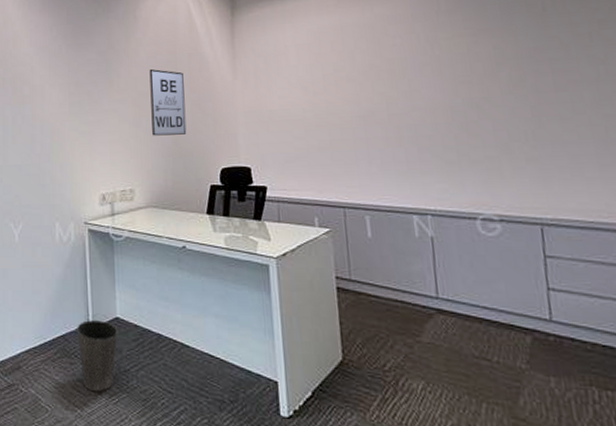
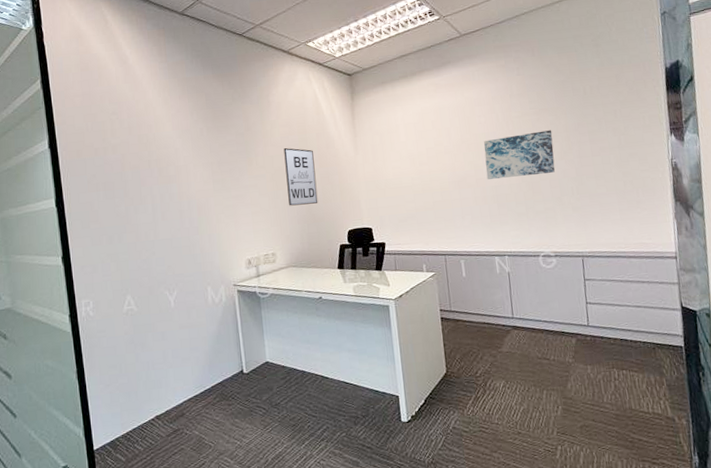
waste basket: present [77,320,118,392] -> none [232,366,269,425]
wall art: none [399,56,500,116] -> present [484,130,555,180]

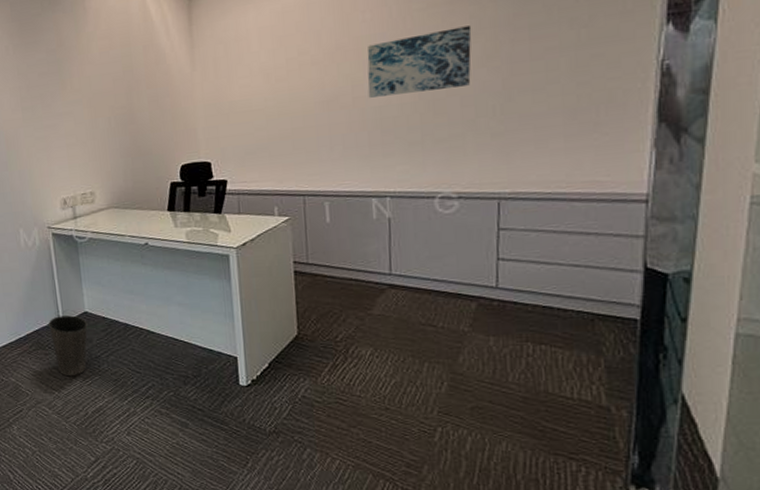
waste basket: none [232,366,269,425] -> present [48,315,88,377]
wall art: present [283,147,318,206] -> none [103,65,145,137]

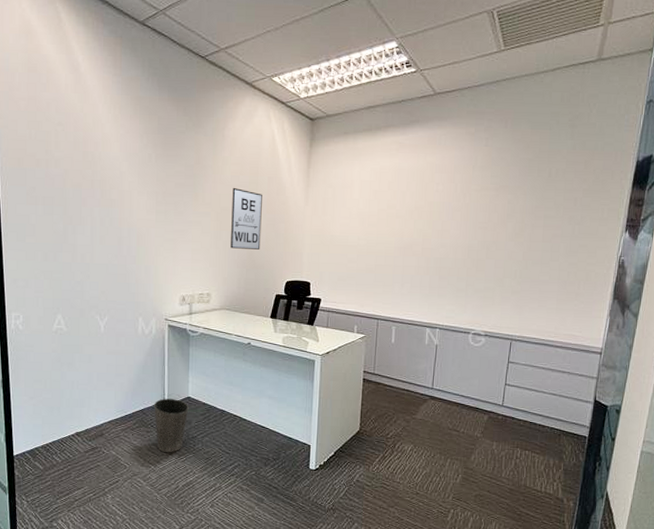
wall art: none [103,65,145,137] -> present [230,187,262,250]
wall art: present [367,25,472,98] -> none [433,208,508,253]

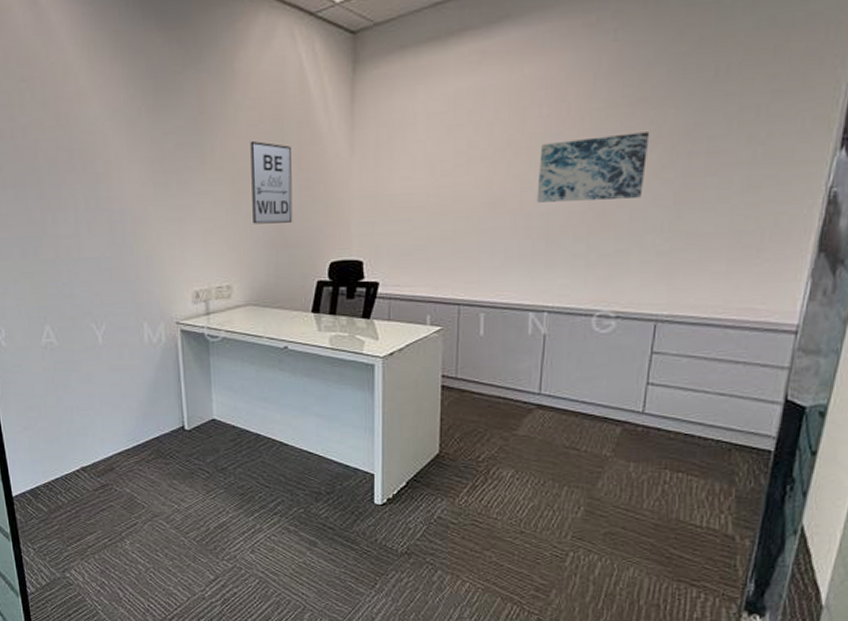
waste basket: present [154,398,189,453] -> none [171,422,215,489]
wall art: none [433,208,508,253] -> present [536,132,650,203]

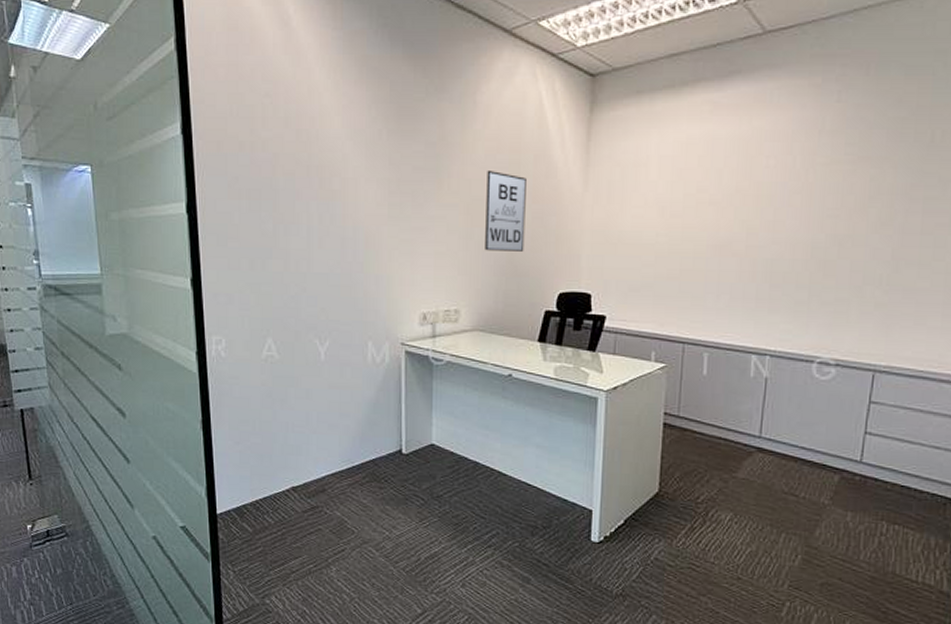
wall art: present [536,132,650,203] -> none [761,189,870,250]

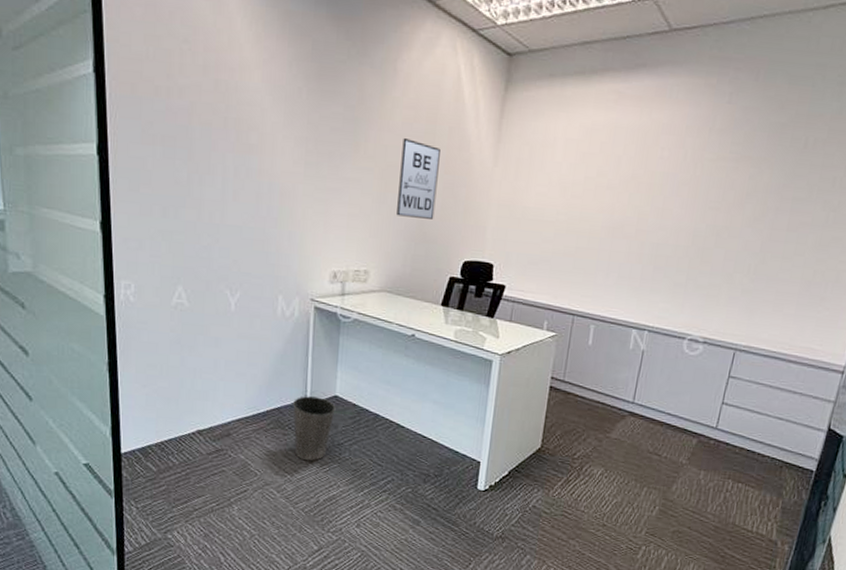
waste basket: none [388,446,433,516] -> present [293,396,336,461]

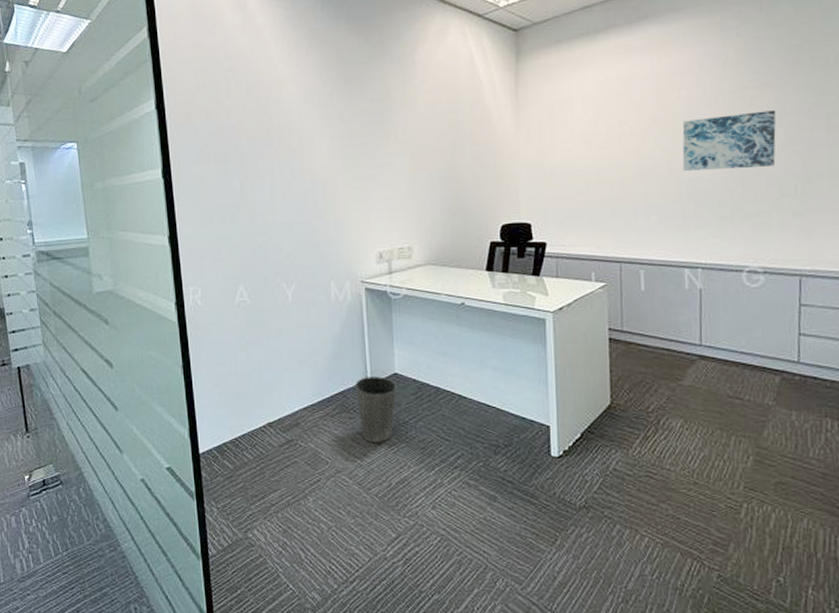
wall art: present [396,137,441,219] -> none [428,119,467,192]
wall art: none [649,182,749,241] -> present [682,110,777,171]

